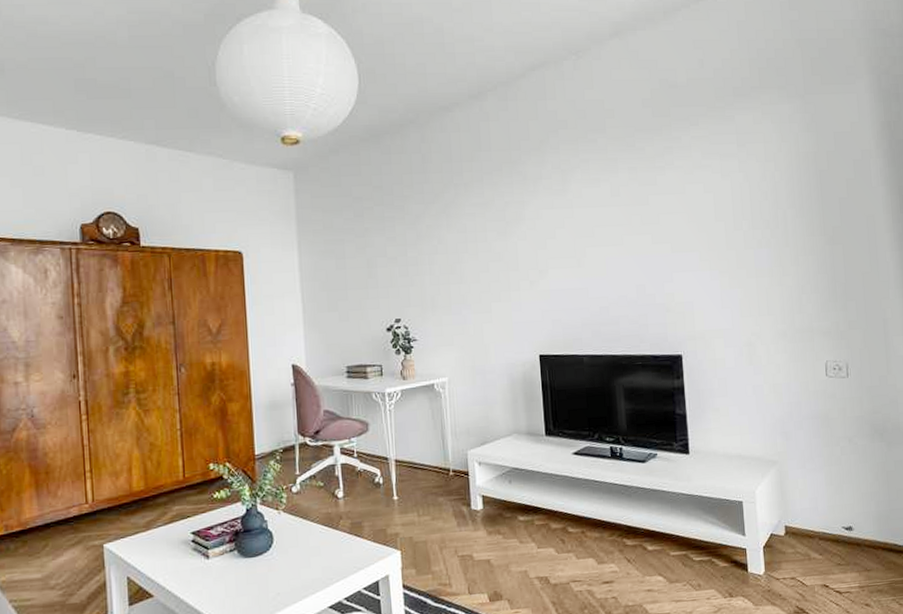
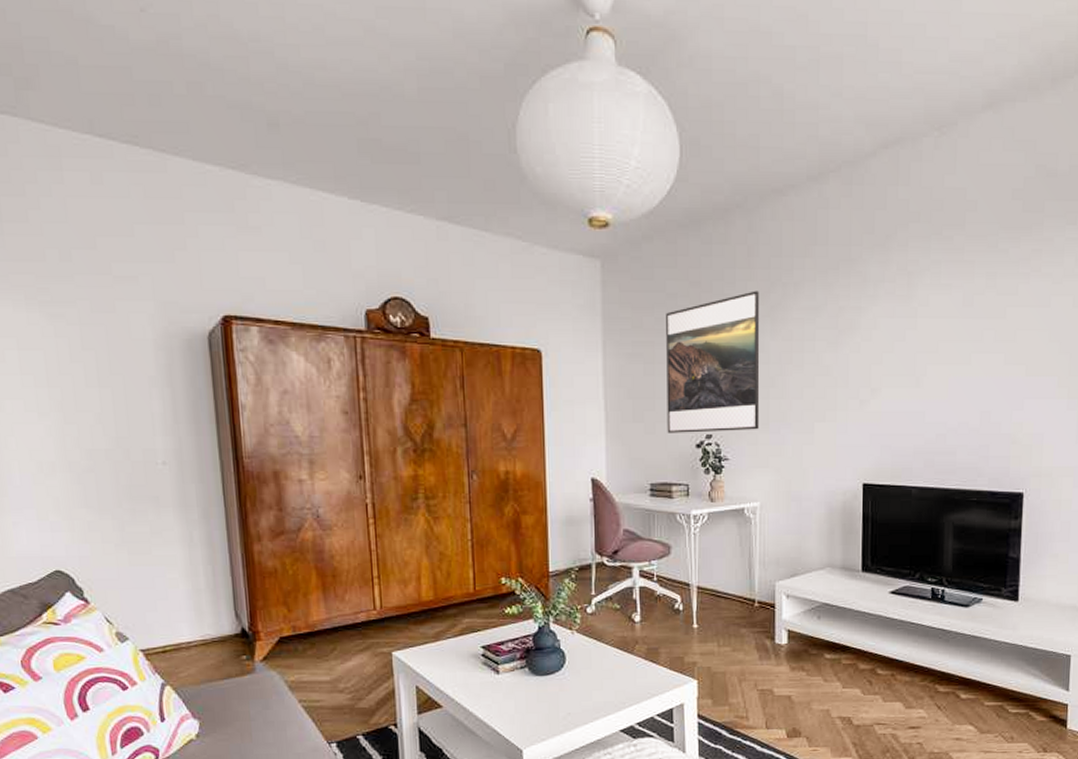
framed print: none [353,191,443,320] -> present [666,290,760,433]

